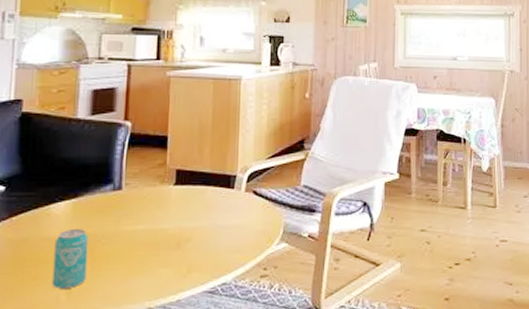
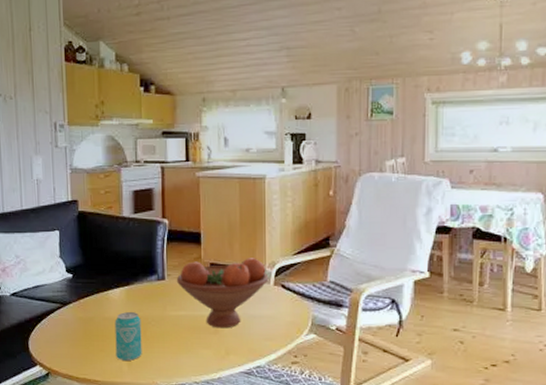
fruit bowl: none [135,163,240,243] -> present [176,258,269,329]

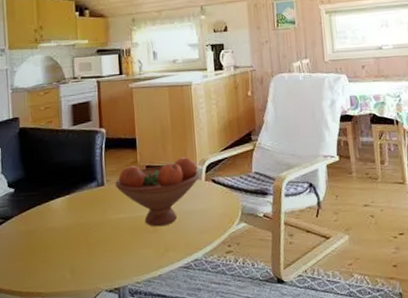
beverage can: present [114,312,142,361] -> none [57,220,85,269]

